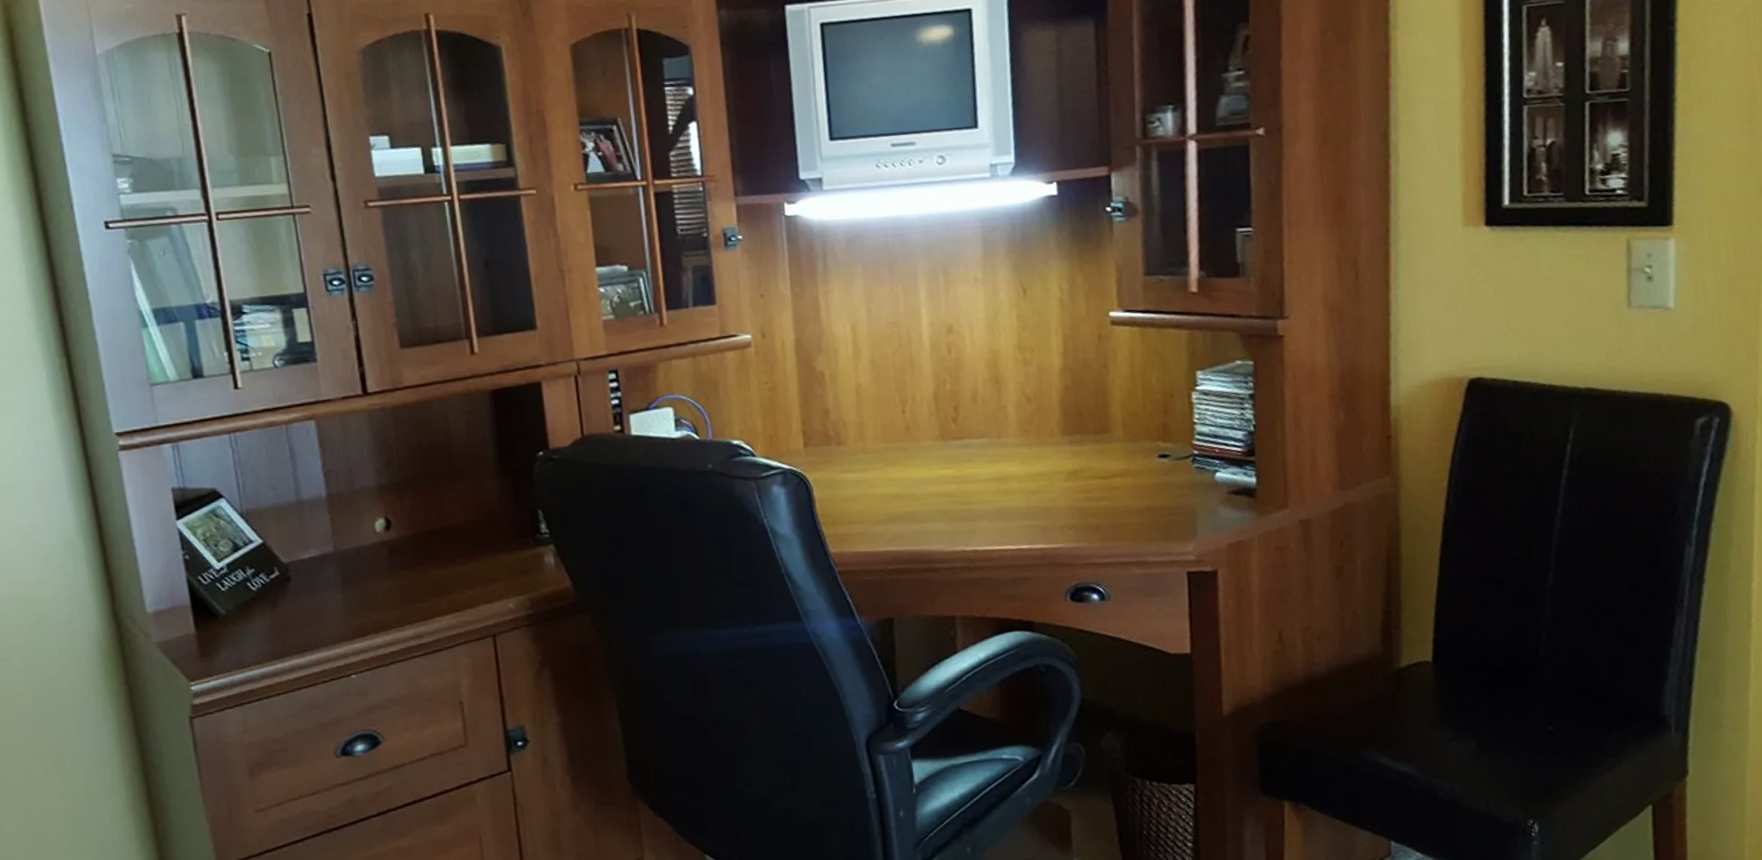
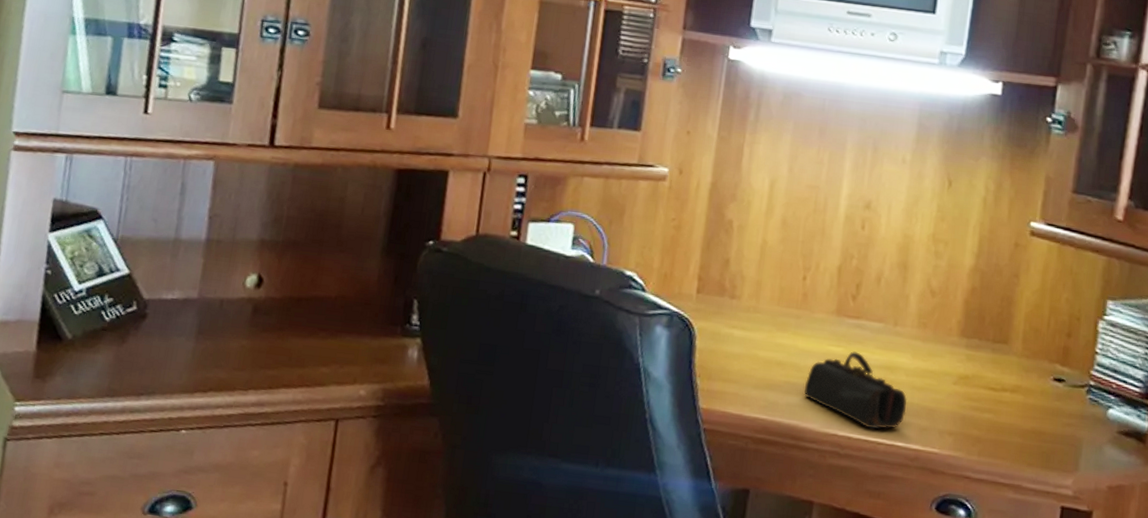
pencil case: none [924,470,1025,539] -> present [804,351,908,429]

